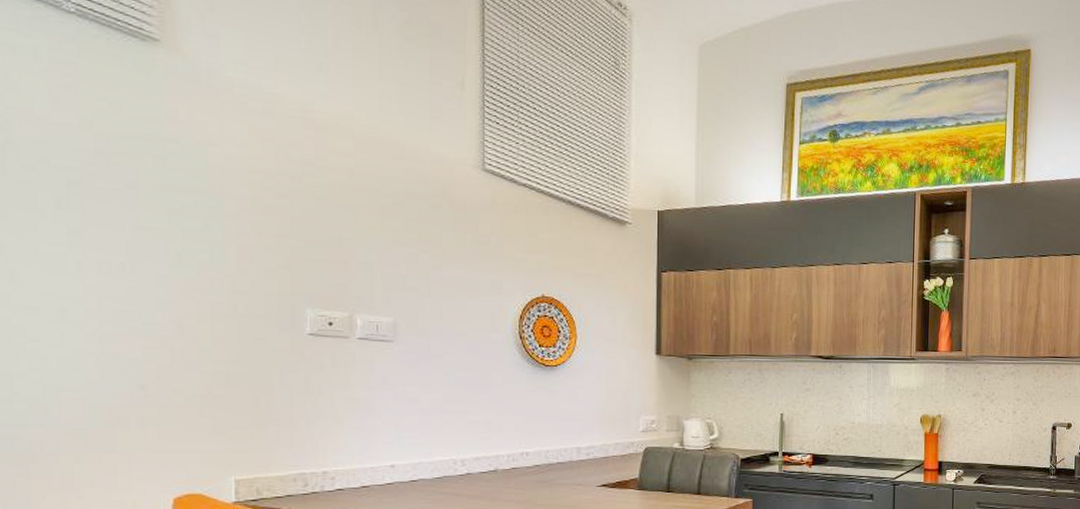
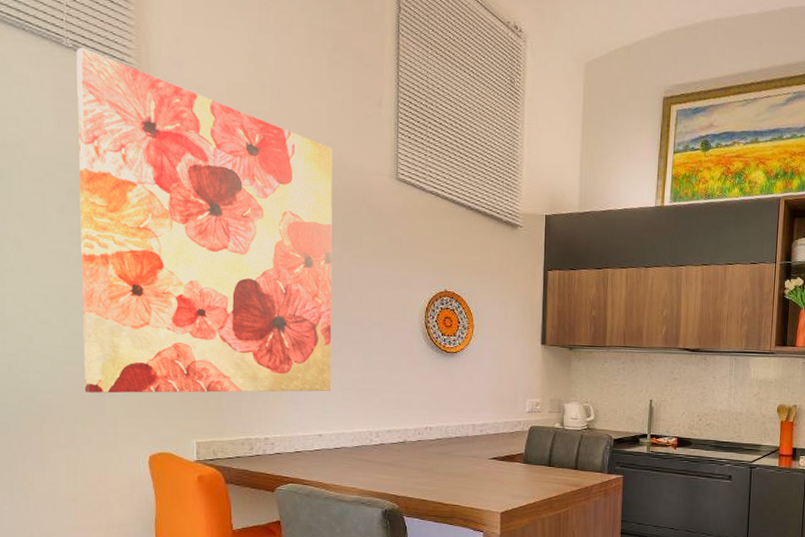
wall art: none [80,11,406,424] -> present [76,46,332,393]

